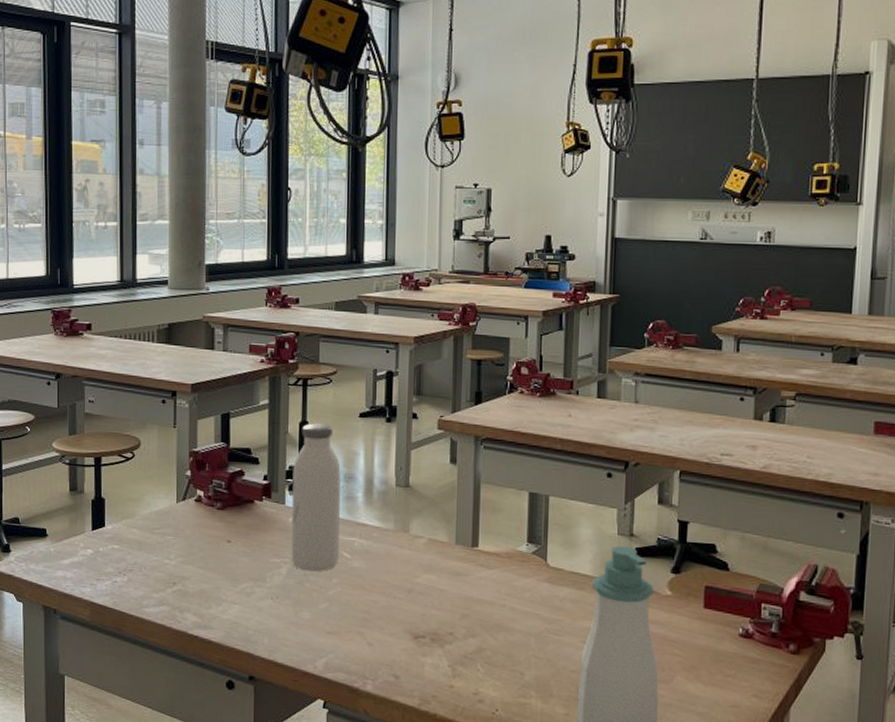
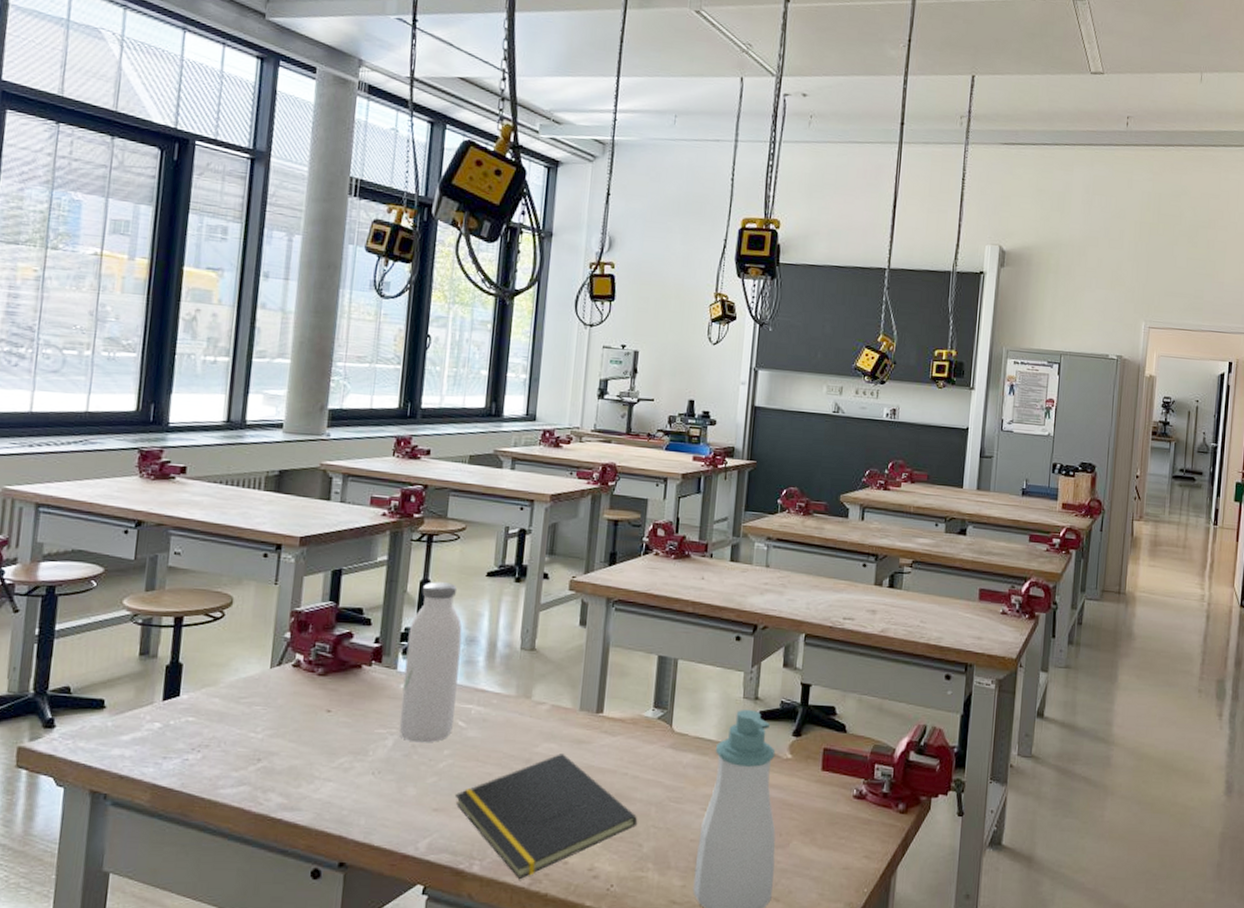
notepad: none [345,584,519,700] -> present [455,753,638,880]

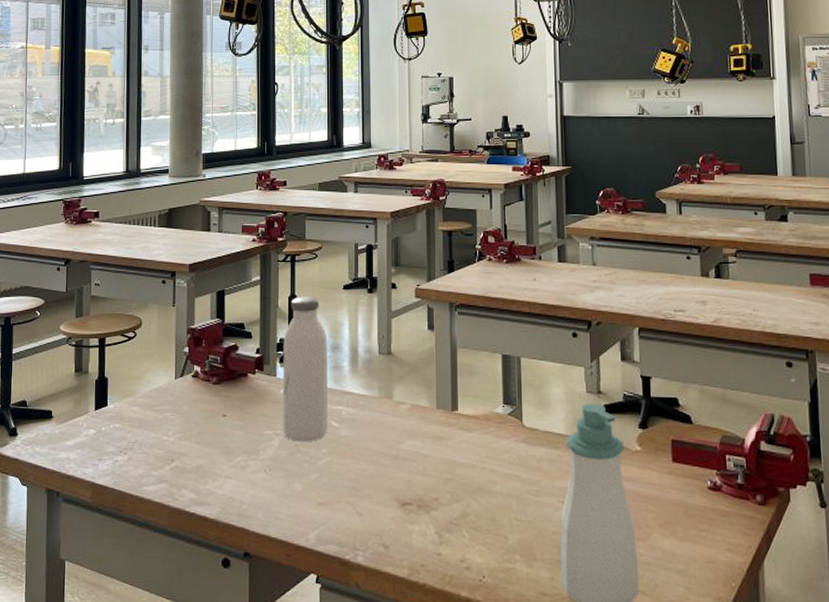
notepad: present [455,753,638,880] -> none [335,450,501,570]

